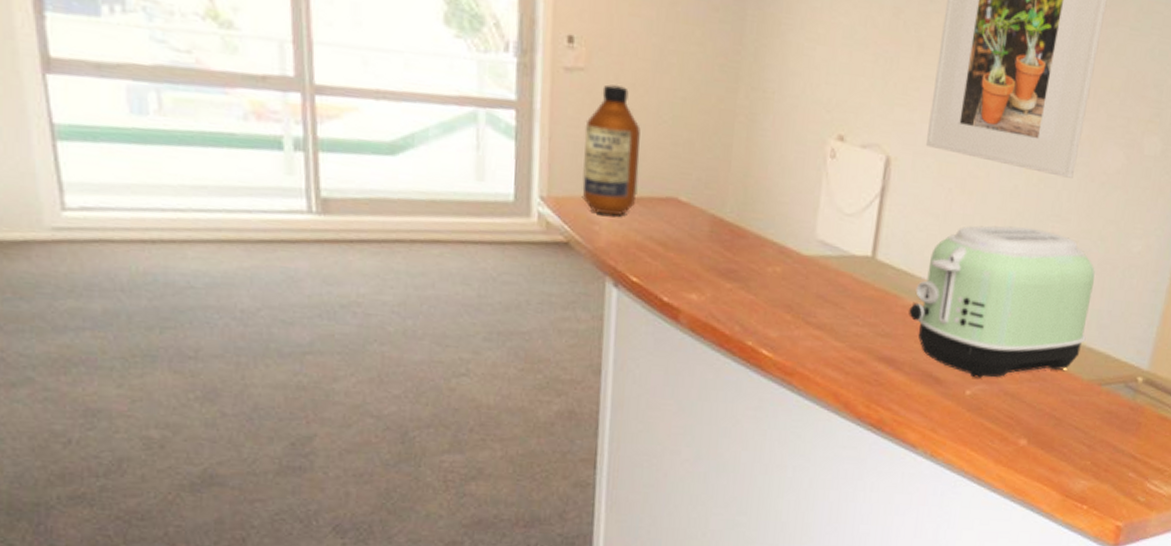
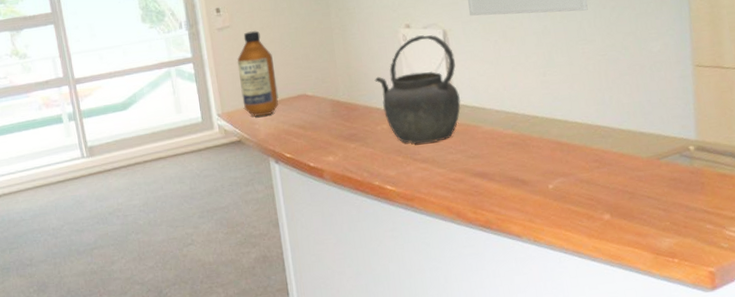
kettle: none [778,154,893,306] -> present [374,35,461,144]
toaster: present [909,225,1095,378] -> none [488,52,635,175]

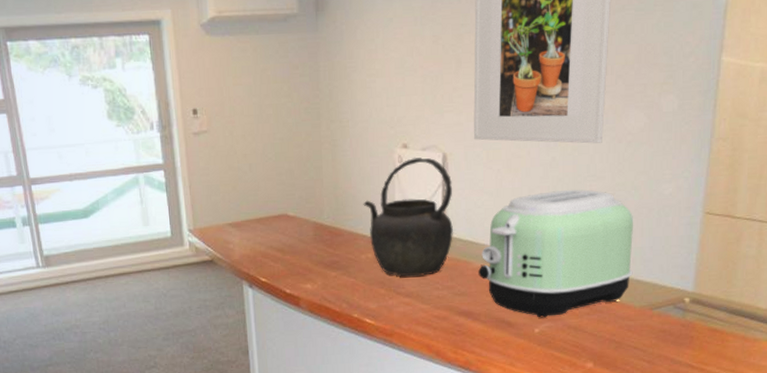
bottle: present [237,31,279,116] -> none [213,138,257,235]
toaster: none [488,52,635,175] -> present [478,189,633,318]

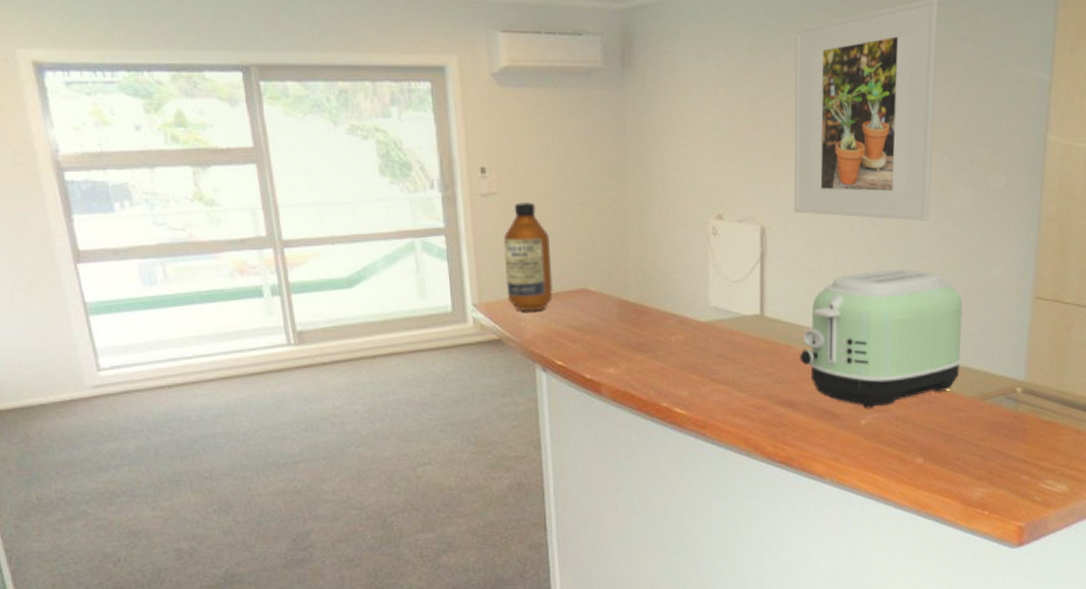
bottle: none [213,138,257,235] -> present [503,202,553,311]
kettle: present [363,157,454,277] -> none [673,229,774,362]

